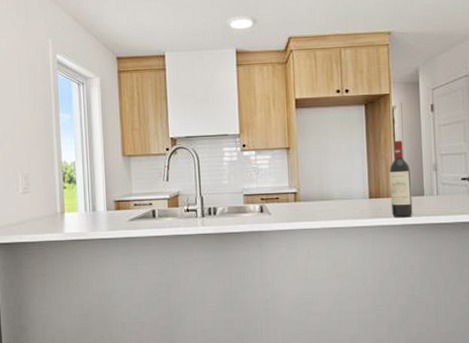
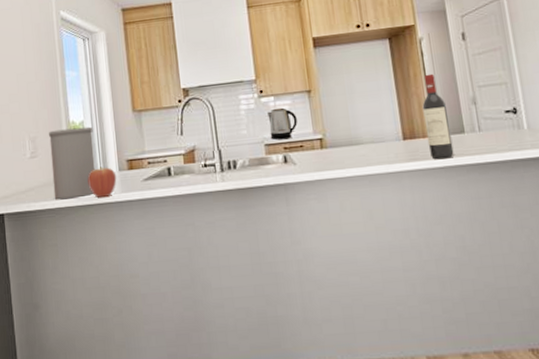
canister: none [41,167,84,234] -> present [49,126,95,200]
fruit: none [77,205,104,234] -> present [87,166,117,198]
kettle: none [248,162,275,192] -> present [267,107,298,140]

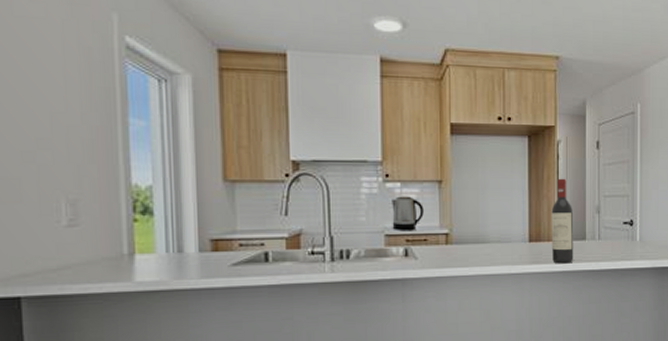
canister: present [49,126,95,200] -> none [99,193,166,283]
fruit: present [87,166,117,198] -> none [153,245,195,282]

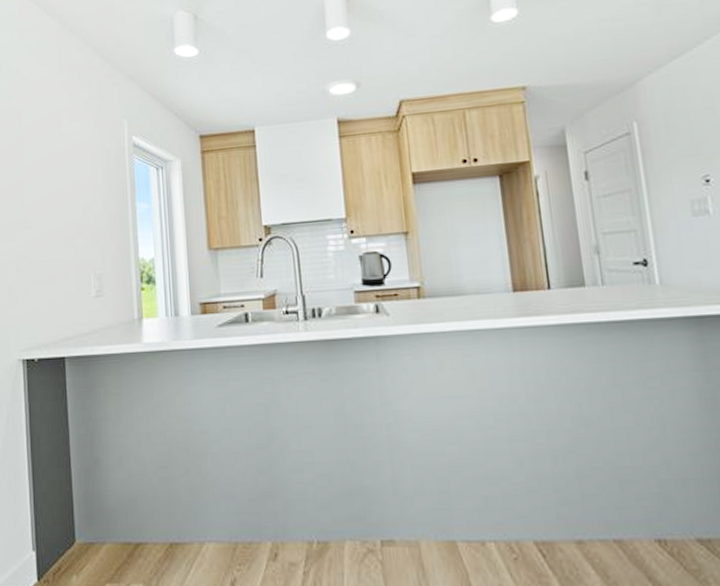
wine bottle: present [551,178,574,264] -> none [536,217,572,316]

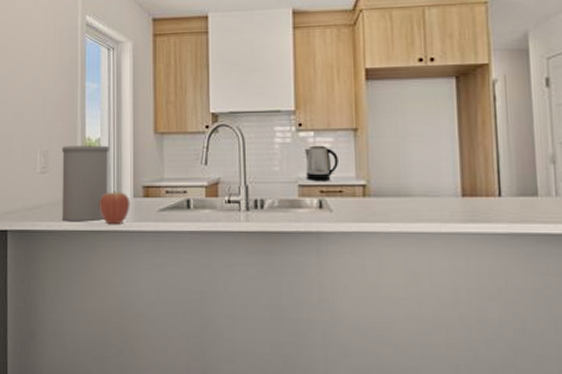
canister: none [116,264,165,344] -> present [62,145,110,222]
fruit: none [156,309,189,343] -> present [99,190,130,224]

